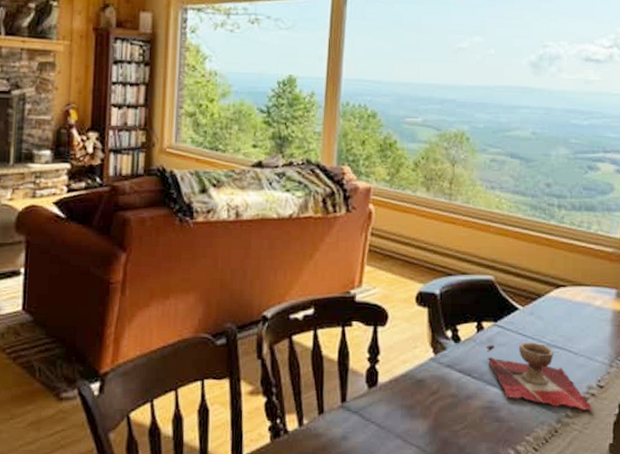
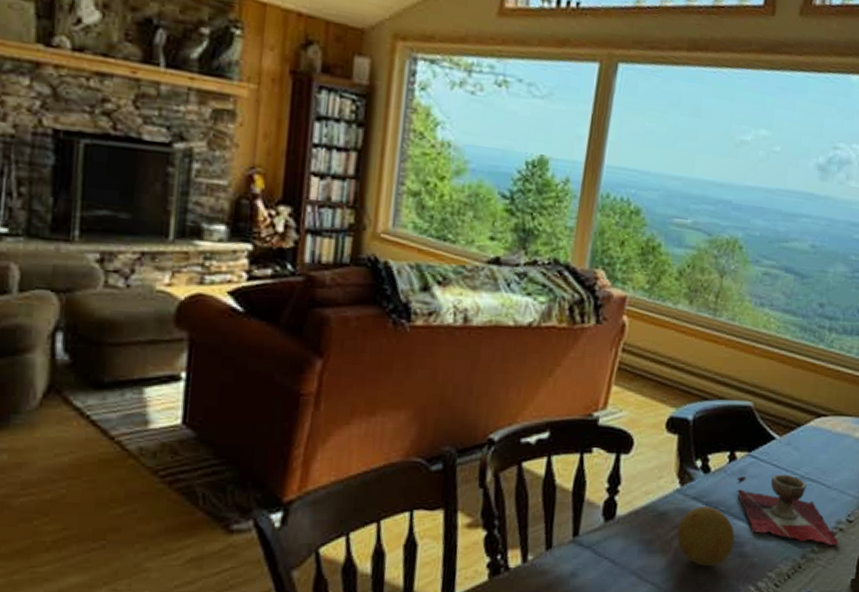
fruit: none [436,373,490,431] -> present [677,505,735,567]

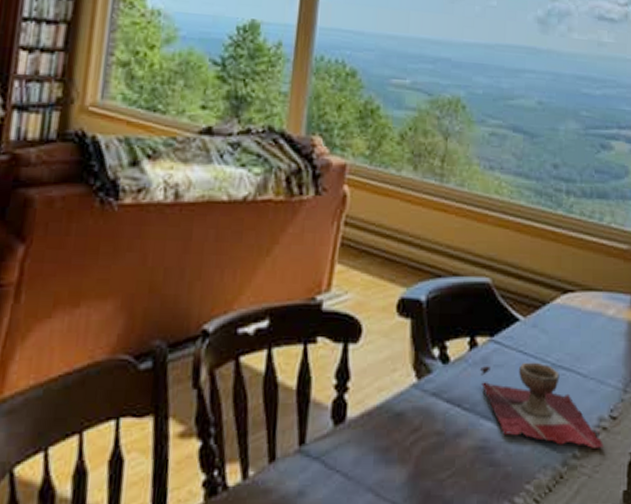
fruit: present [677,505,735,567] -> none [417,403,483,480]

